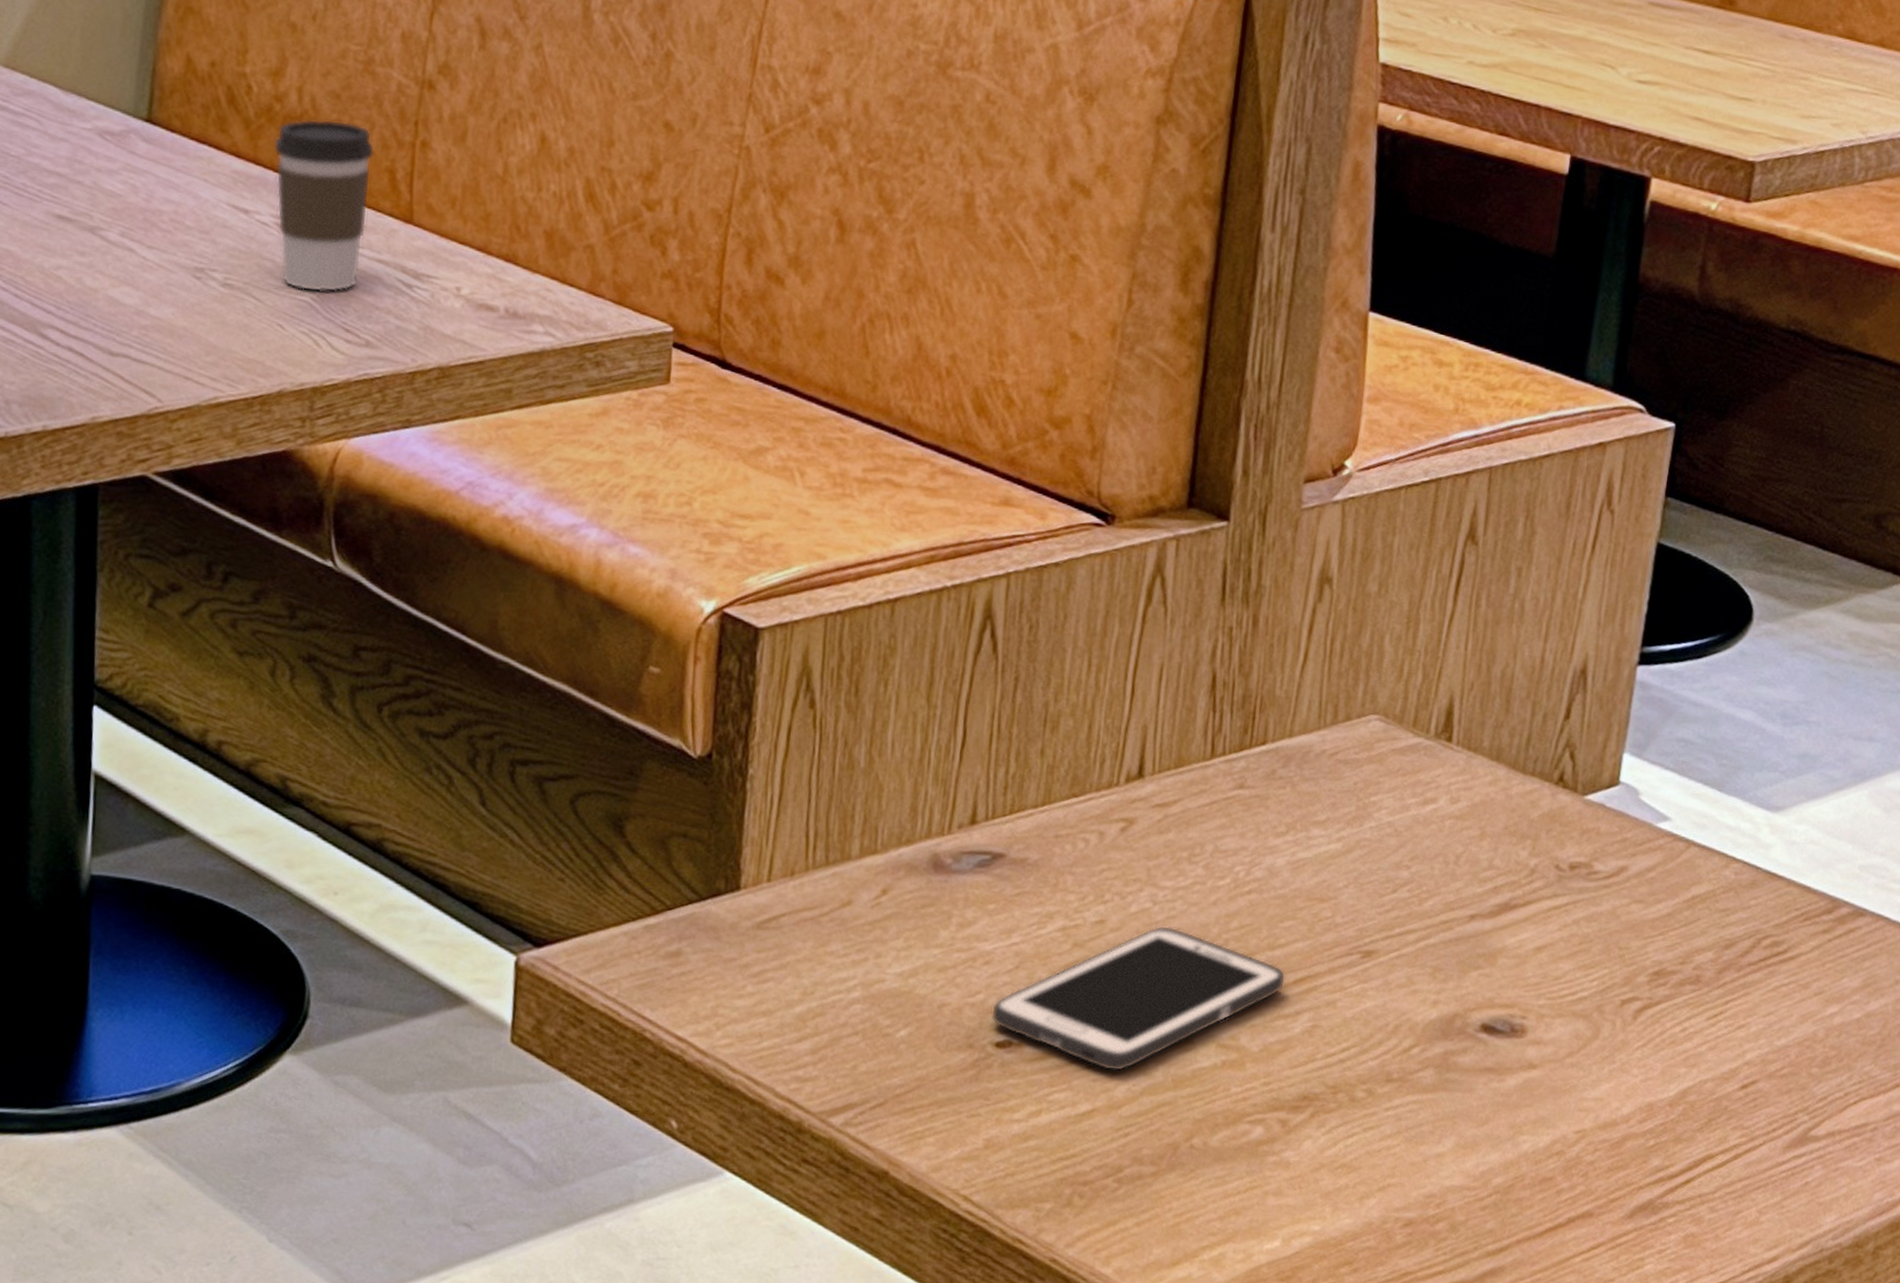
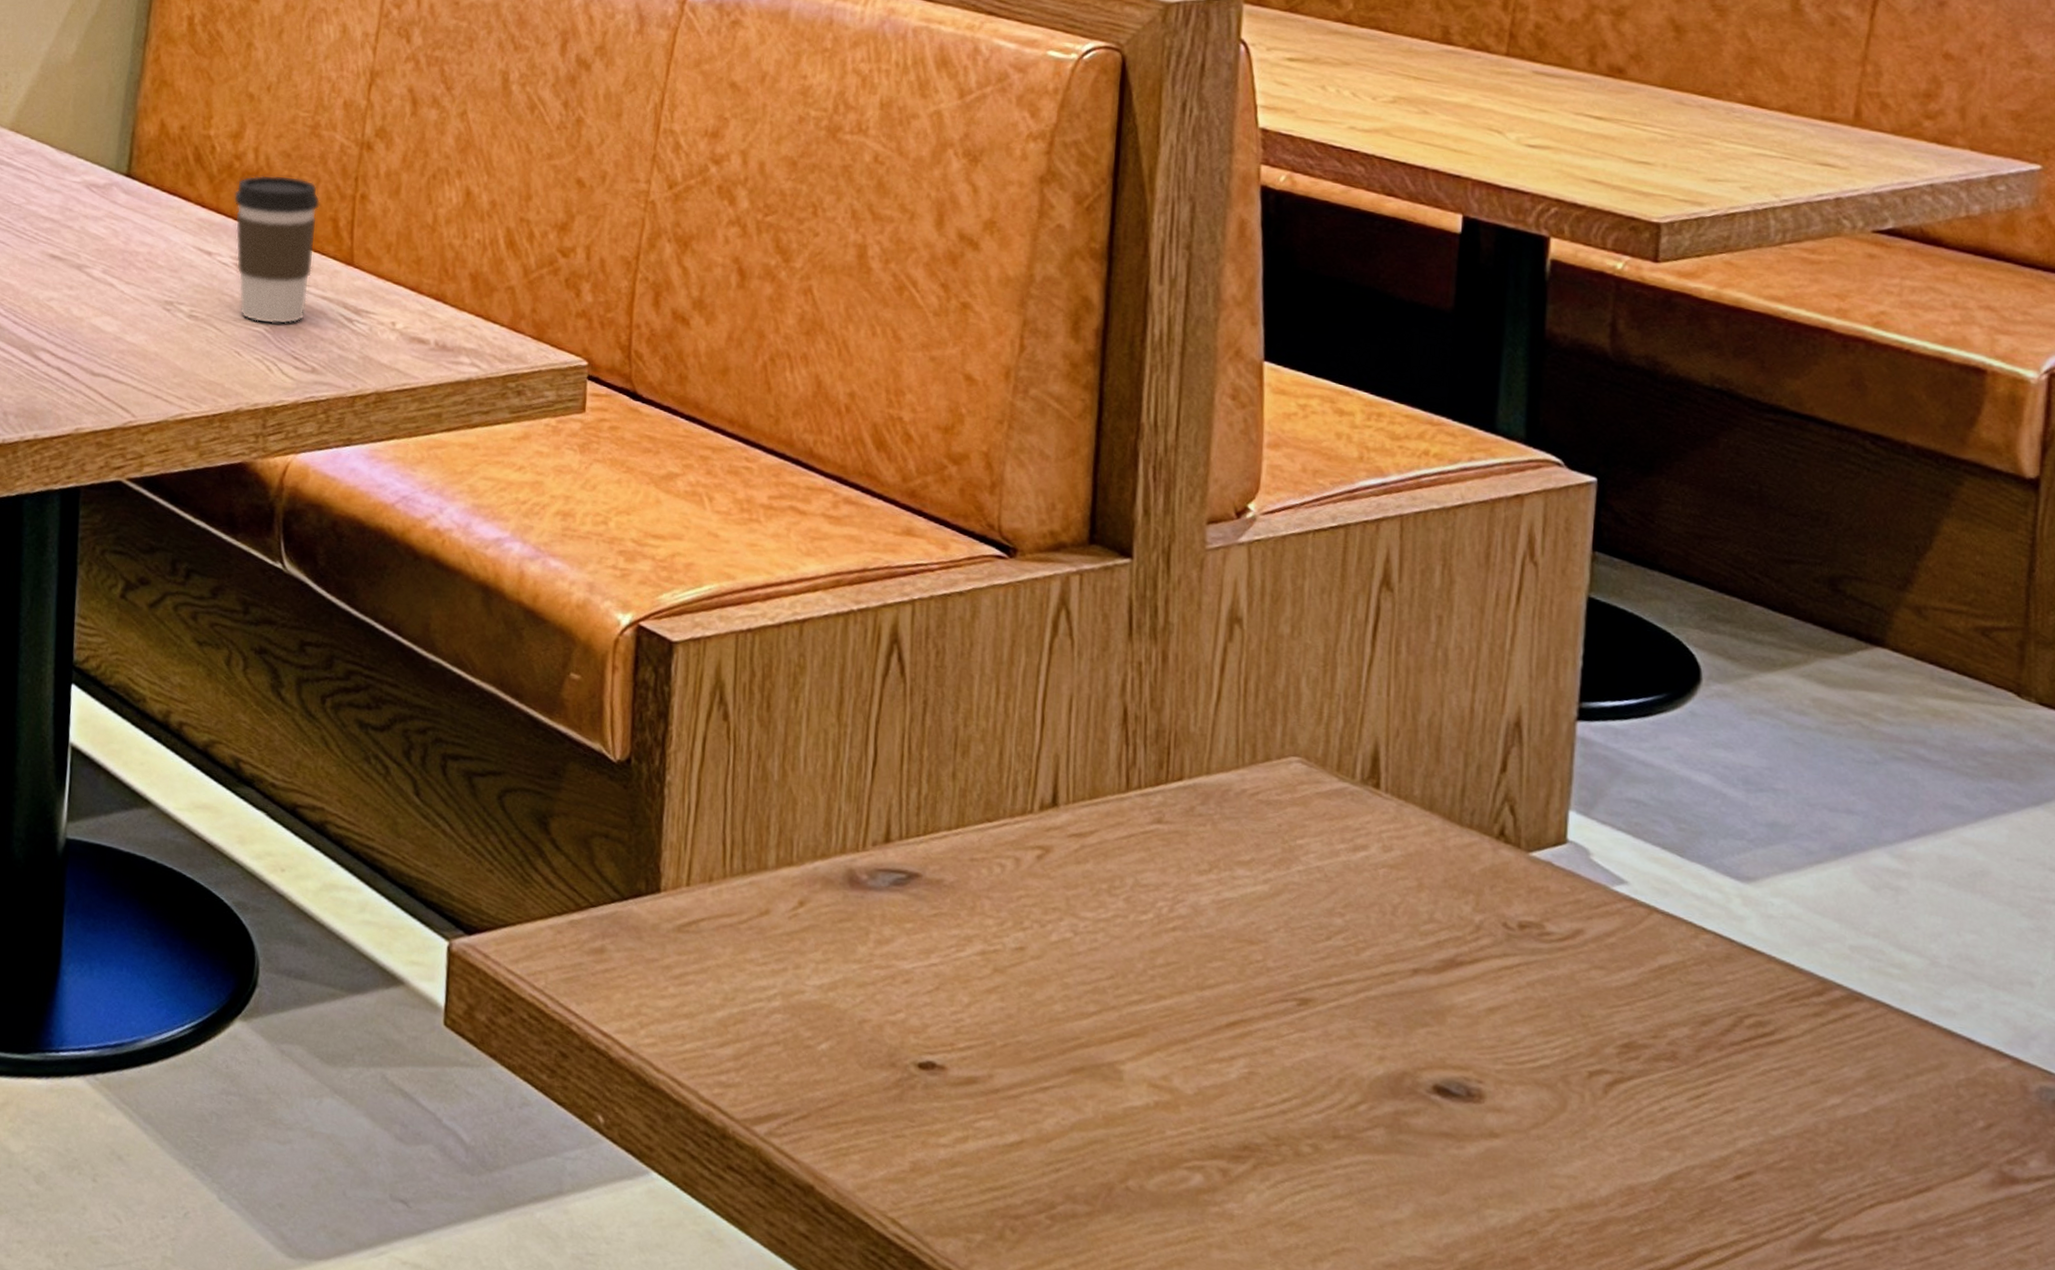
cell phone: present [991,926,1286,1072] -> none [913,957,1218,1104]

